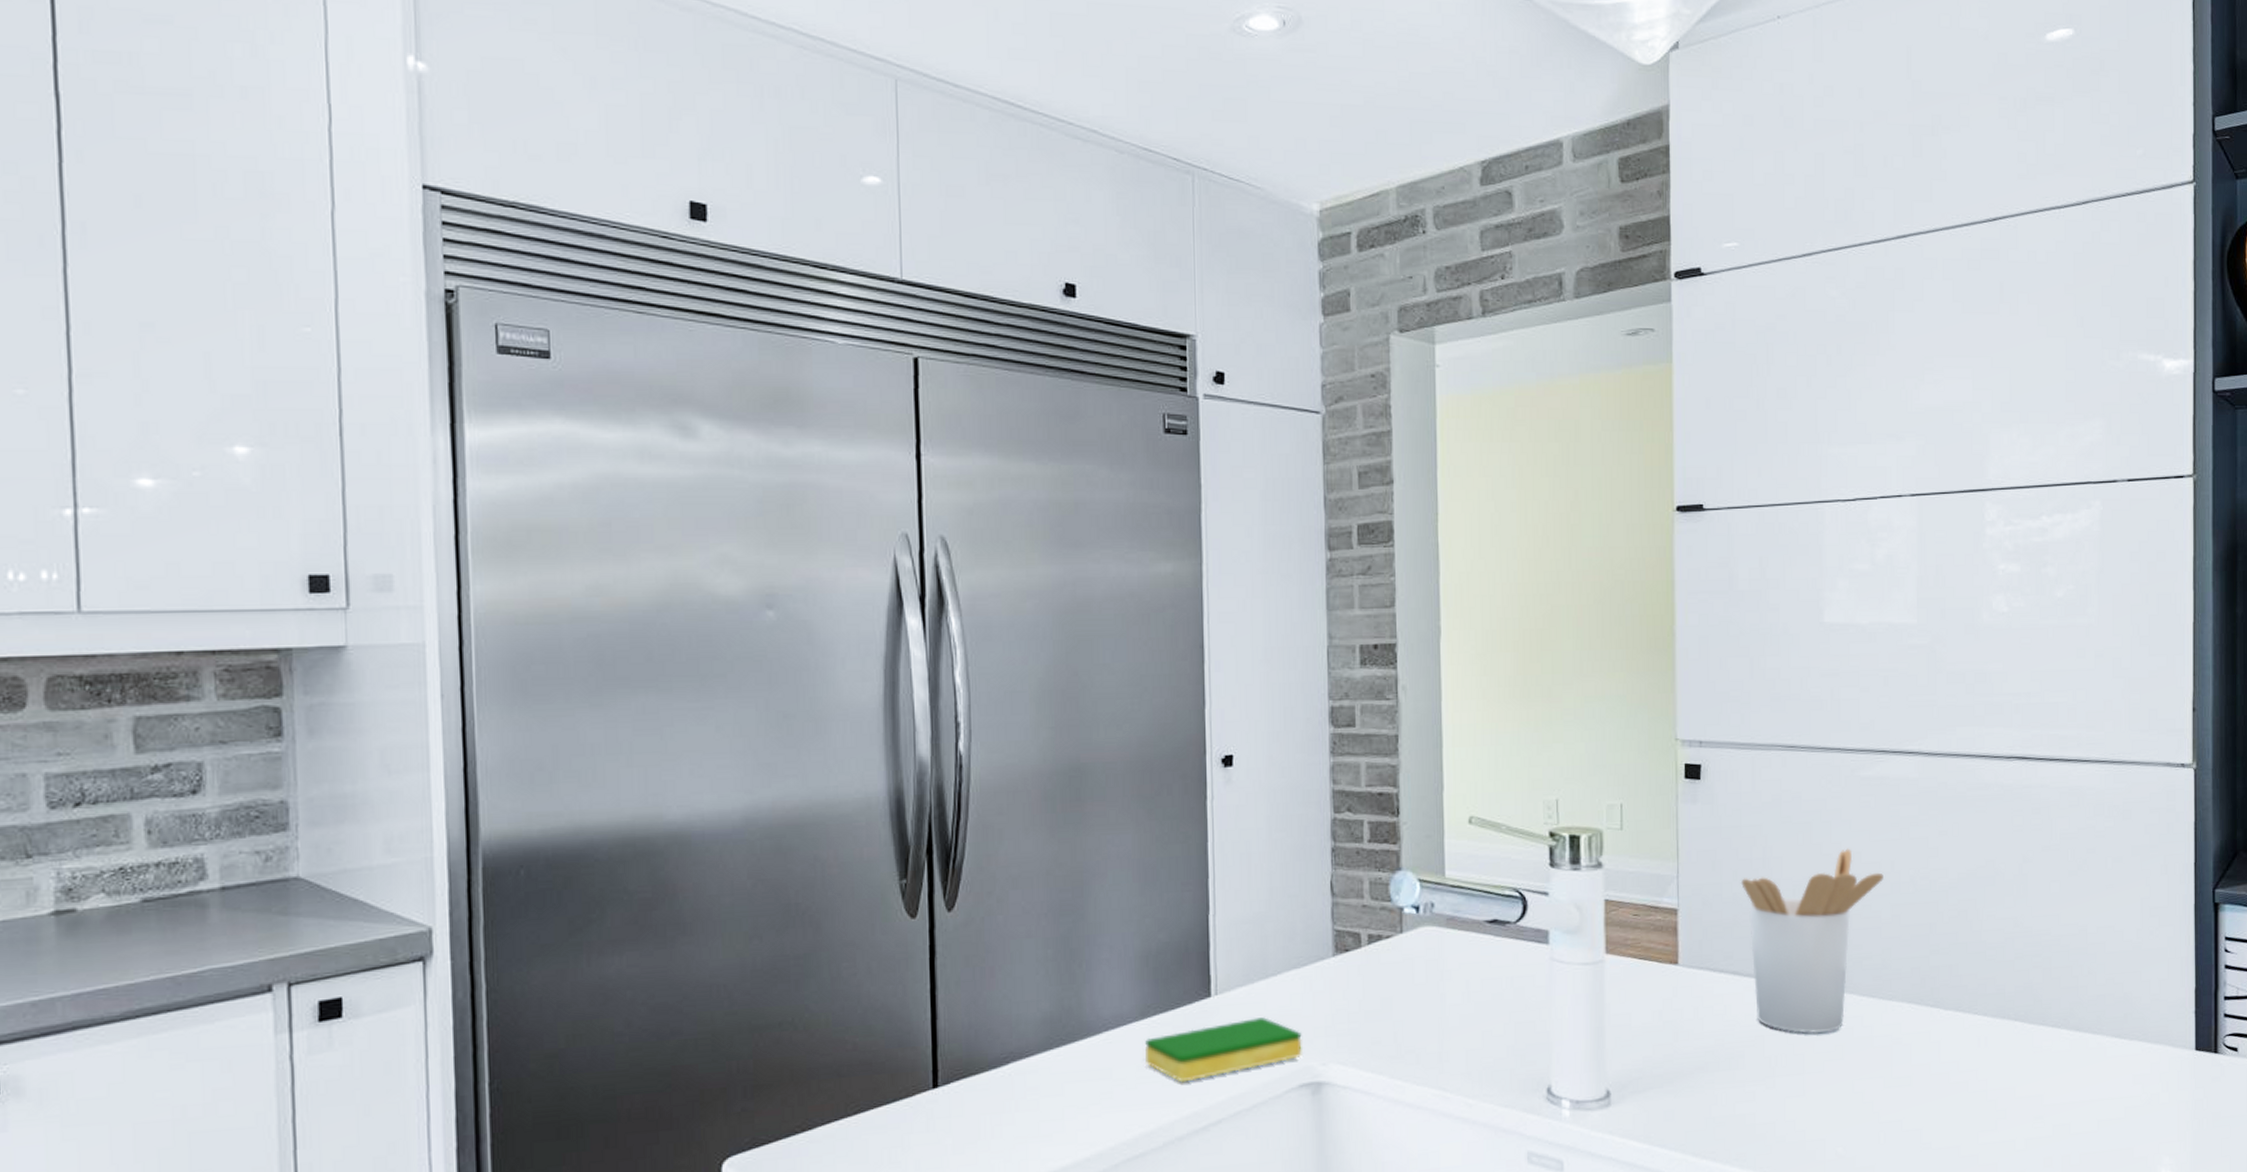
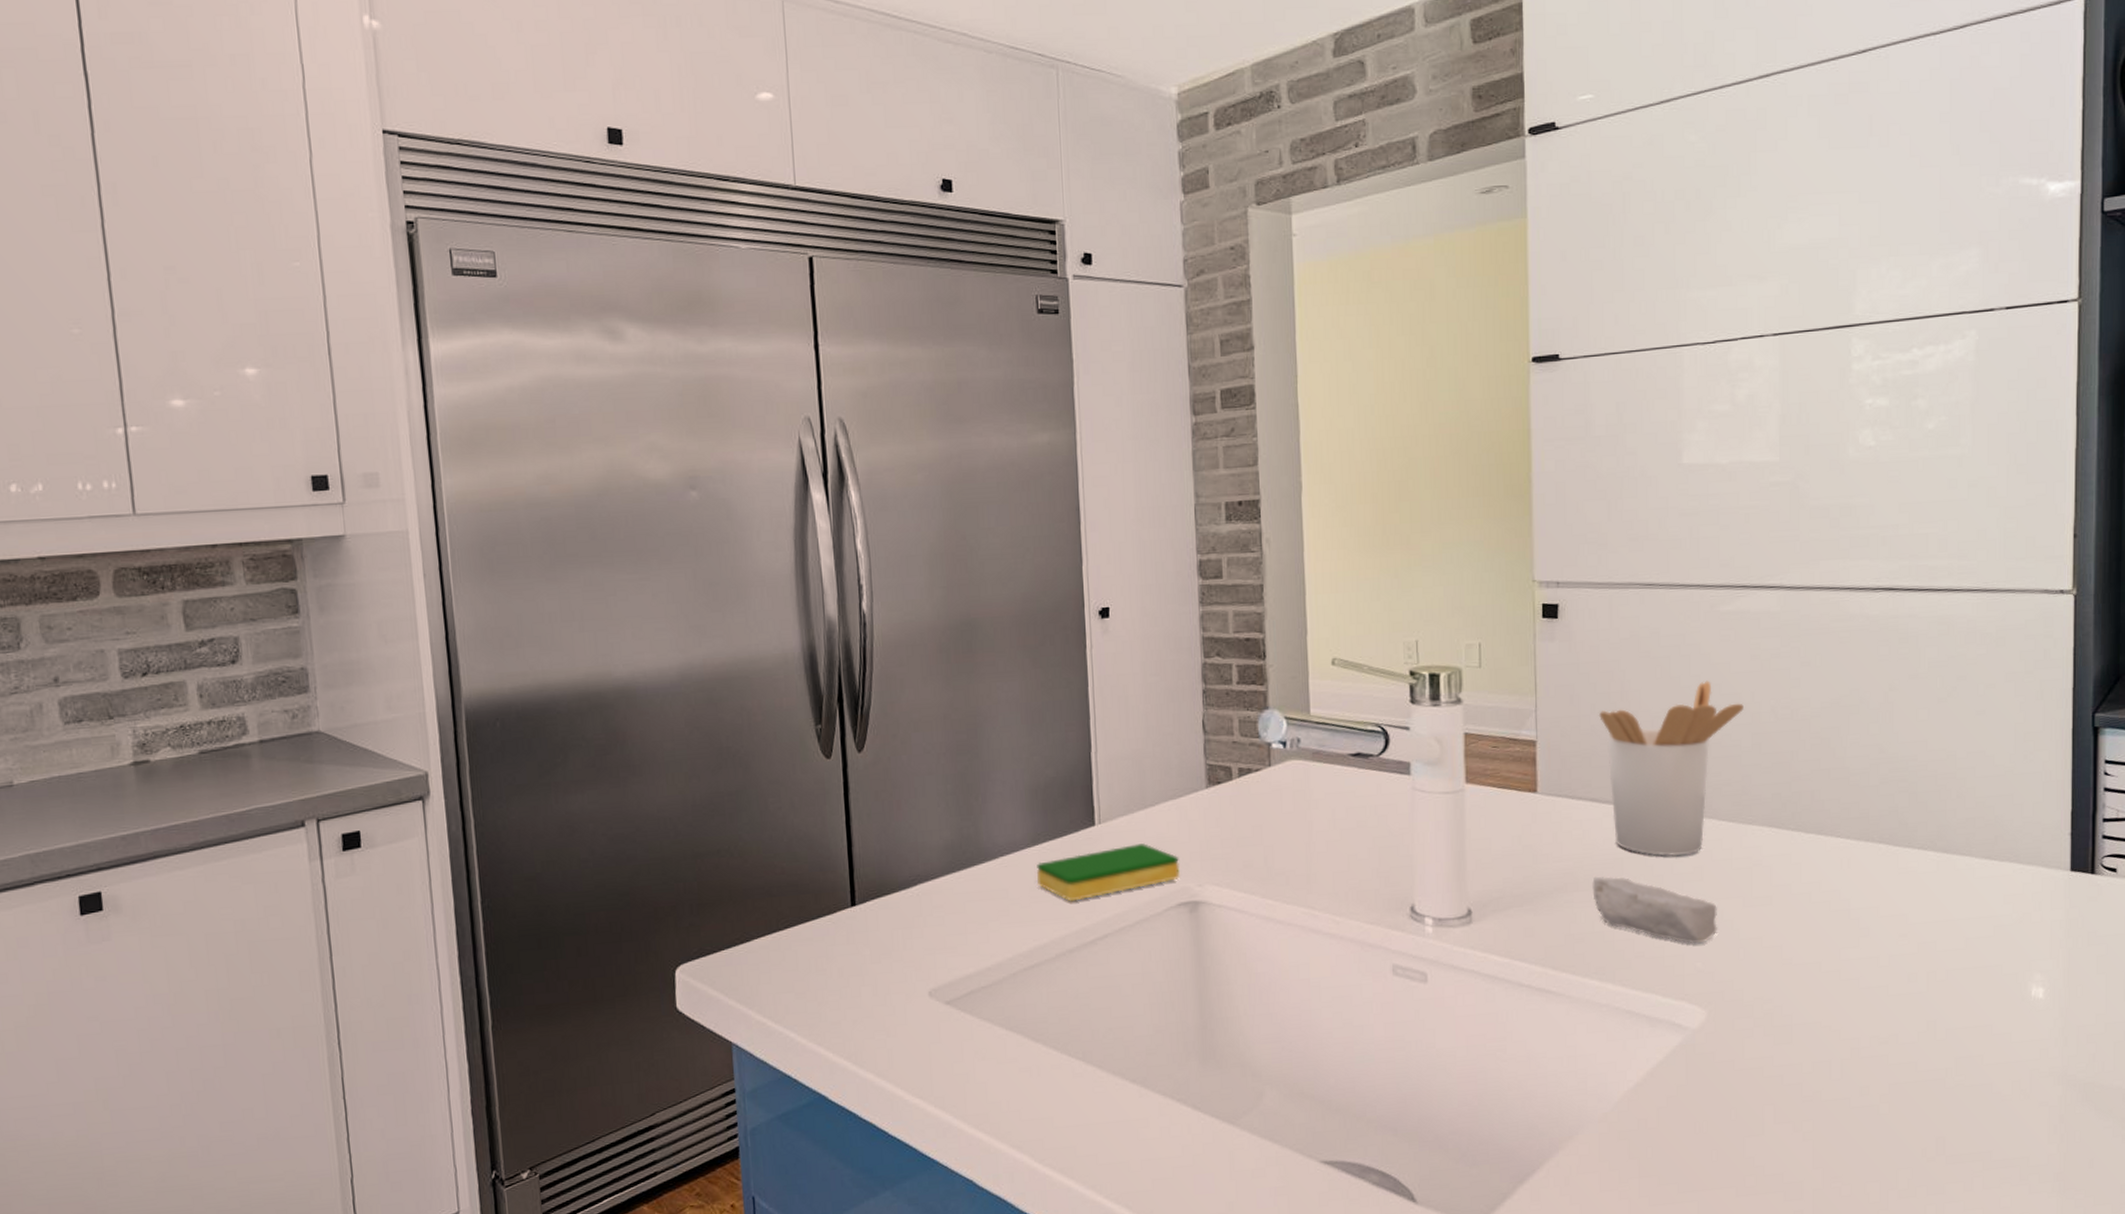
soap bar: none [1733,1055,1858,1128] -> present [1592,876,1717,944]

